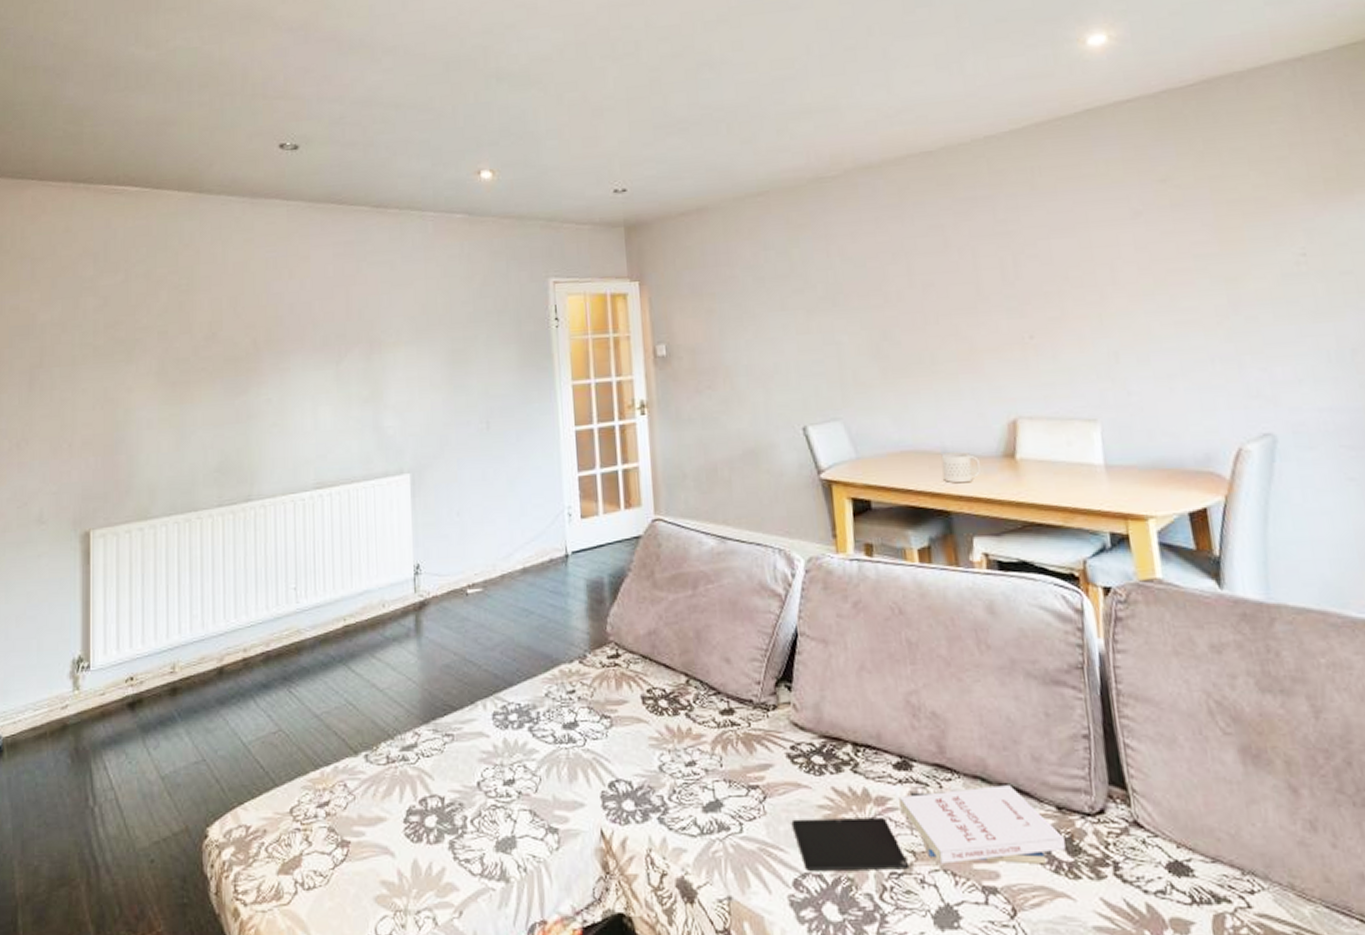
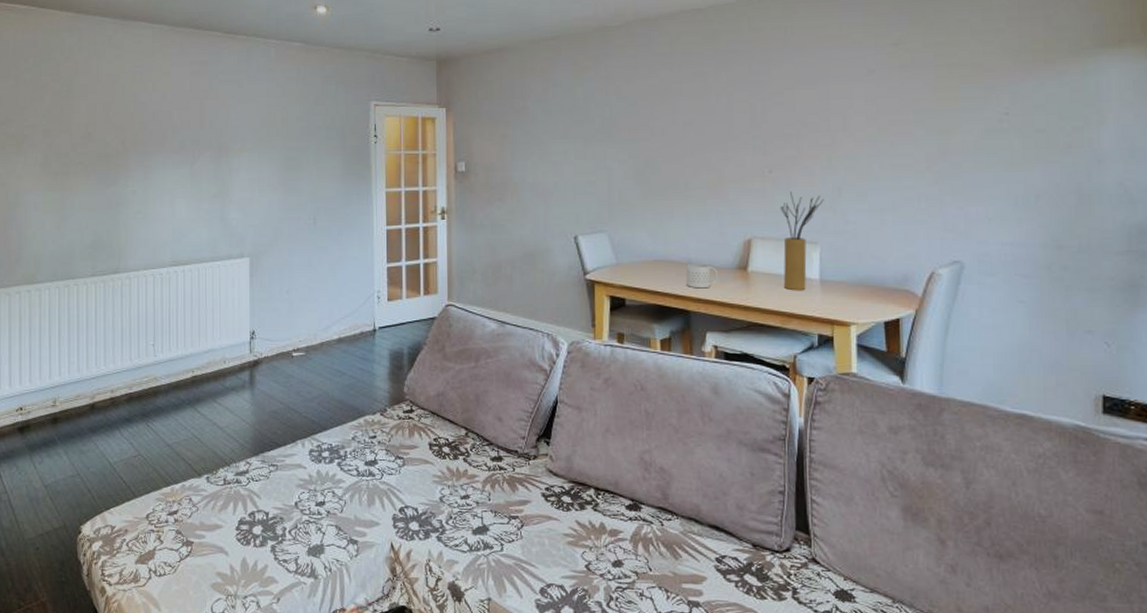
tablet: present [791,818,910,871] -> none [542,543,632,585]
books: present [899,785,1066,865] -> none [629,526,756,587]
vase: none [1048,360,1099,481] -> present [781,192,824,291]

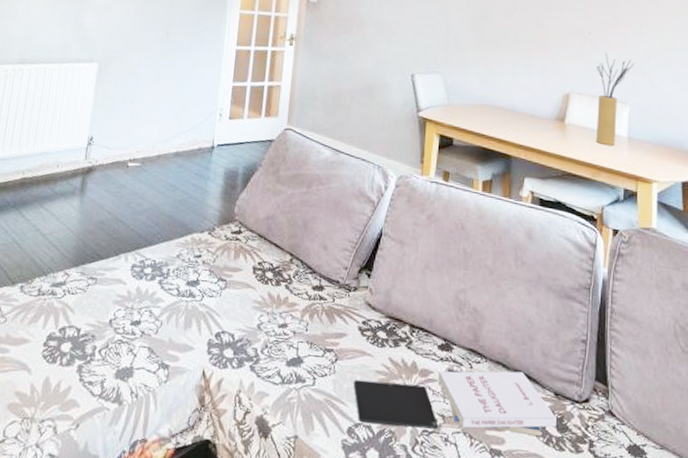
tablet: none [542,543,632,585] -> present [353,379,439,429]
books: none [629,526,756,587] -> present [438,369,557,437]
mug: present [686,263,719,289] -> none [510,110,539,136]

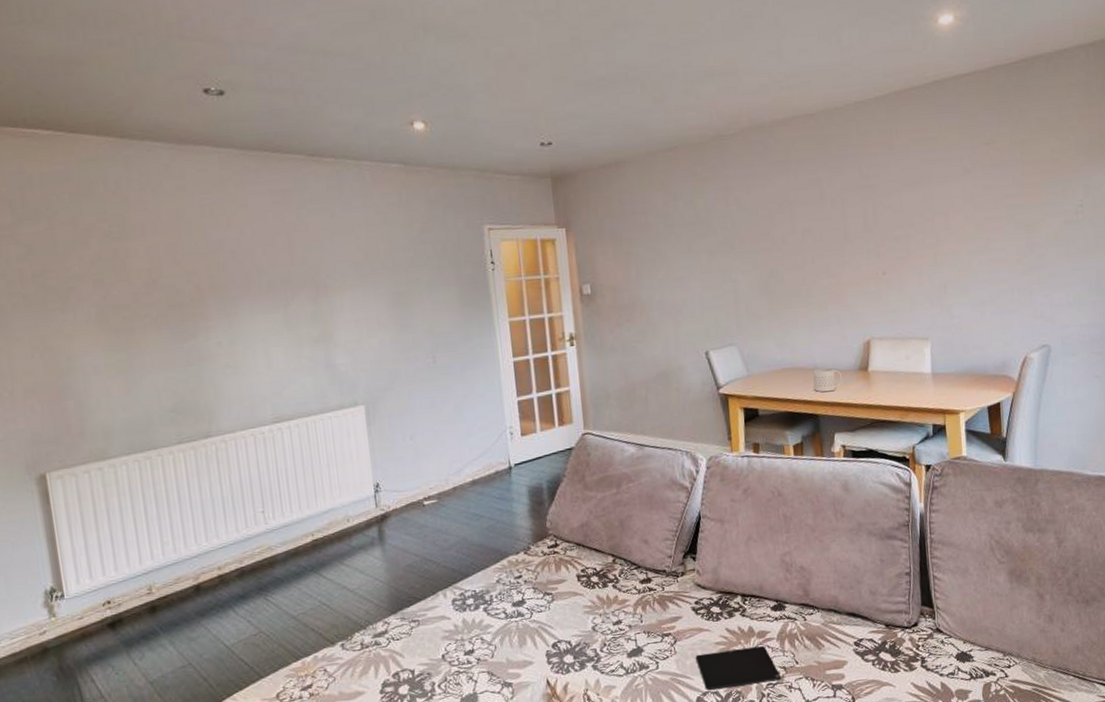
books: present [438,369,557,437] -> none [775,613,890,673]
mug: none [510,110,539,136] -> present [813,367,843,393]
vase: present [596,53,634,147] -> none [895,292,932,386]

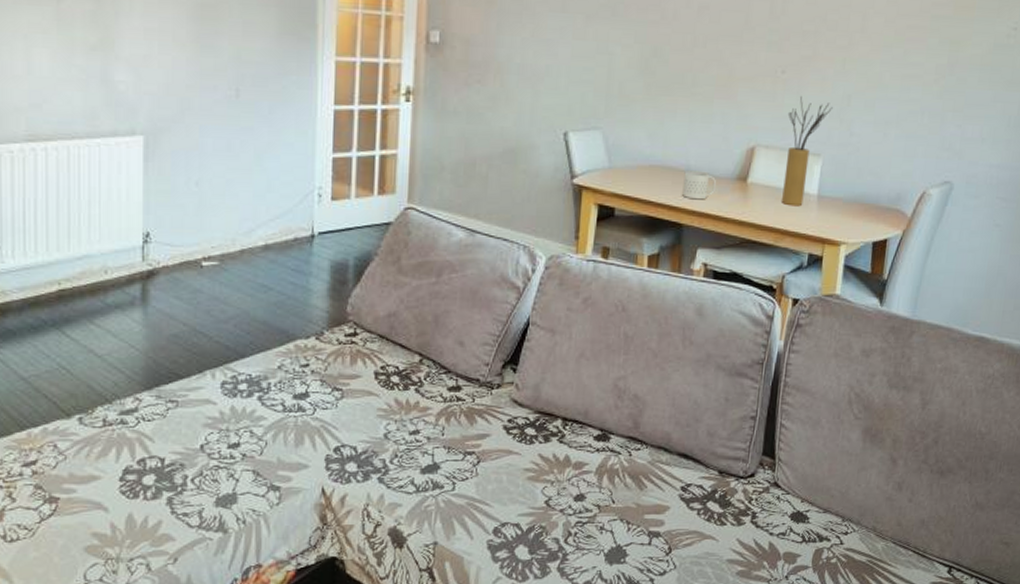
tablet: present [695,646,782,690] -> none [499,479,594,521]
vase: none [895,292,932,386] -> present [782,96,833,207]

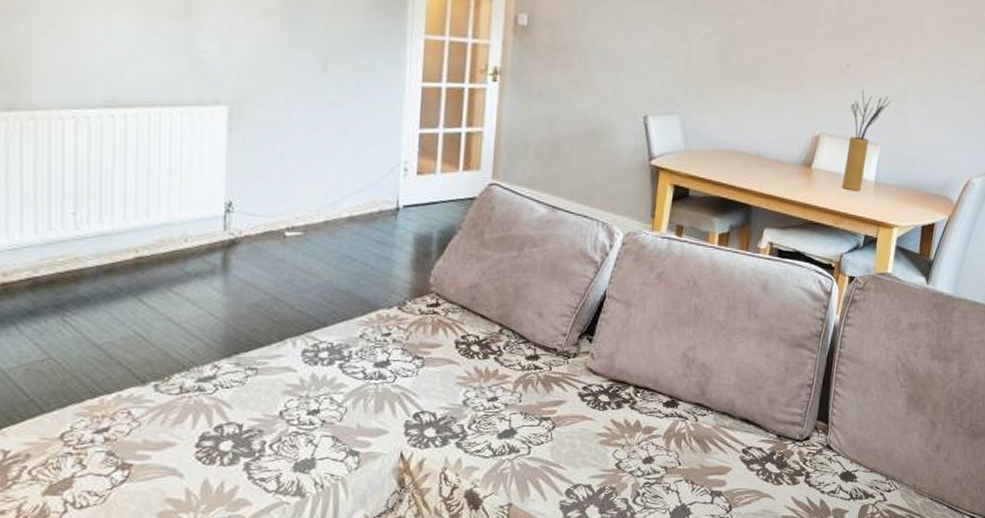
mug: present [682,170,717,200] -> none [752,155,784,183]

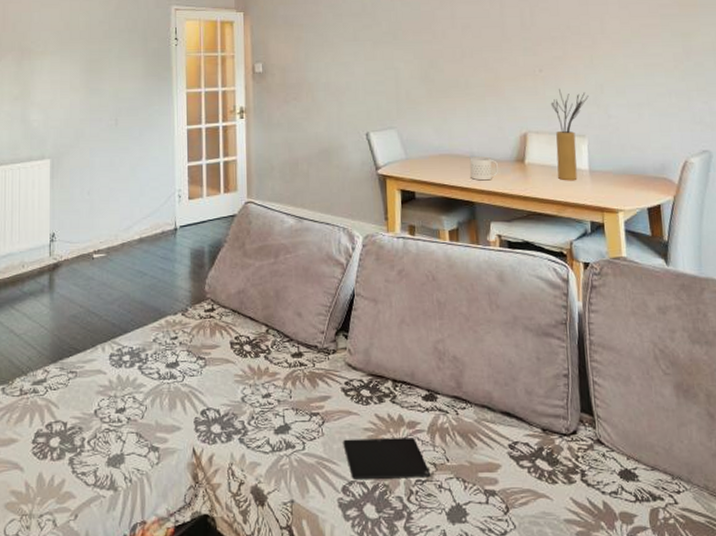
tablet: none [572,443,661,483] -> present [343,438,431,479]
mug: none [752,155,784,183] -> present [469,156,499,181]

